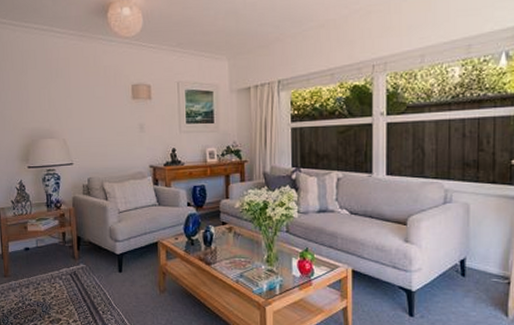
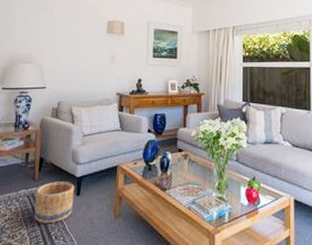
basket: none [77,259,117,300] -> present [34,181,75,224]

